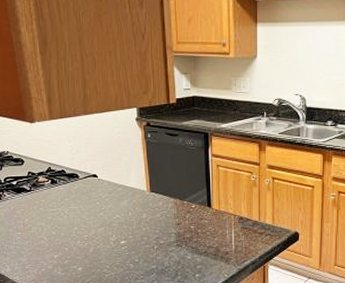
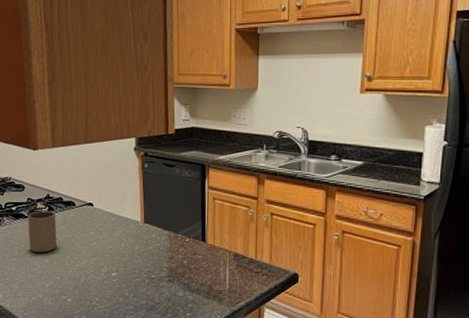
mug: none [29,184,63,225] -> present [27,211,57,252]

